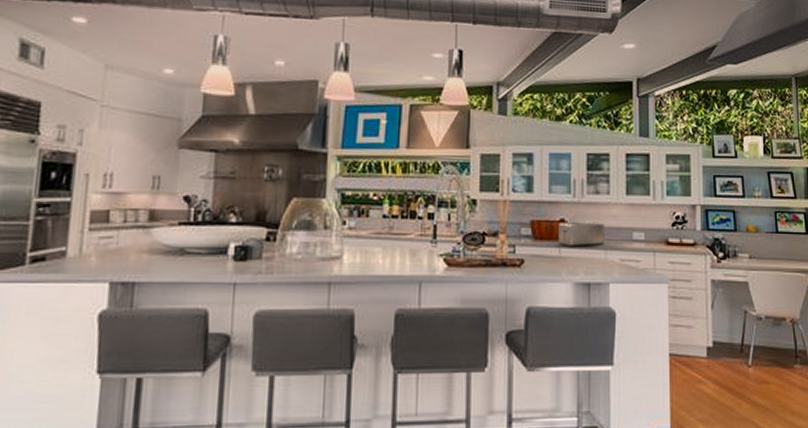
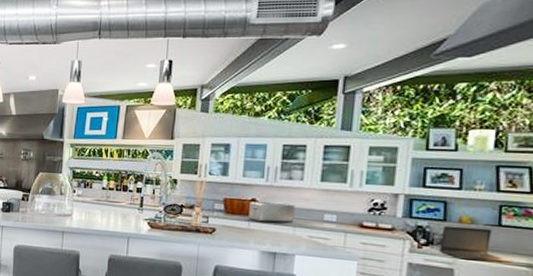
laptop: none [734,236,791,271] -> present [439,225,513,264]

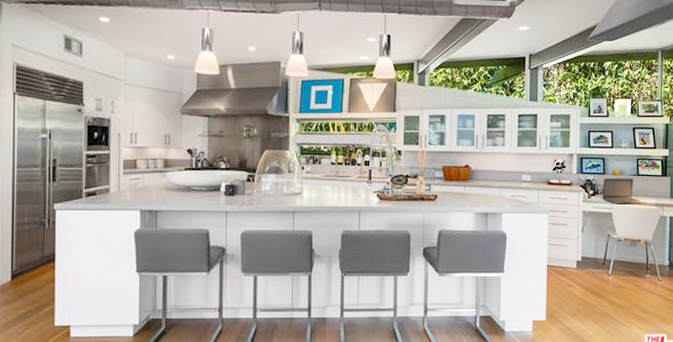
toaster: present [248,201,296,223] -> none [464,167,500,187]

